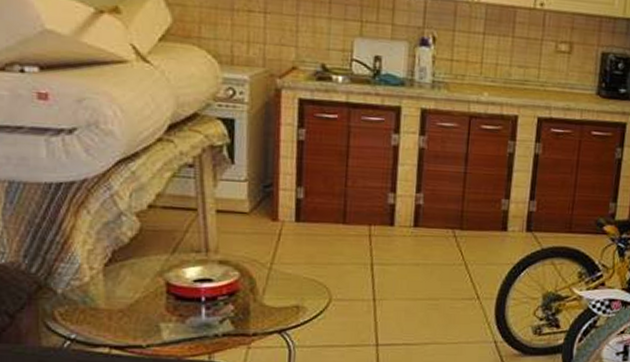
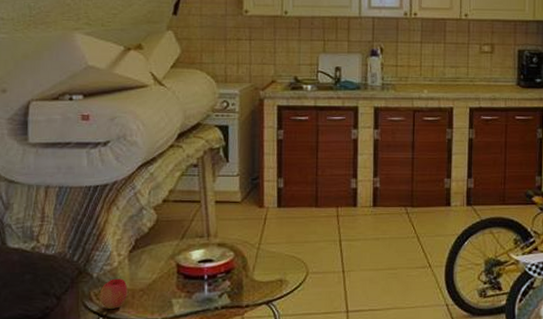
apple: none [65,296,103,332] -> present [99,278,128,309]

